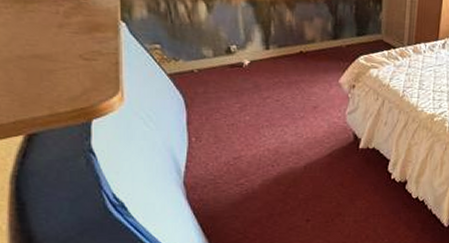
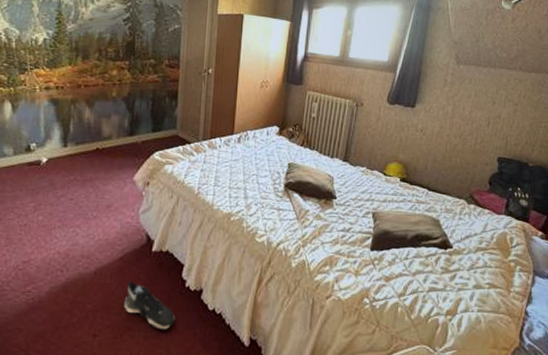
shoe: none [334,175,382,215] -> present [124,282,176,331]

